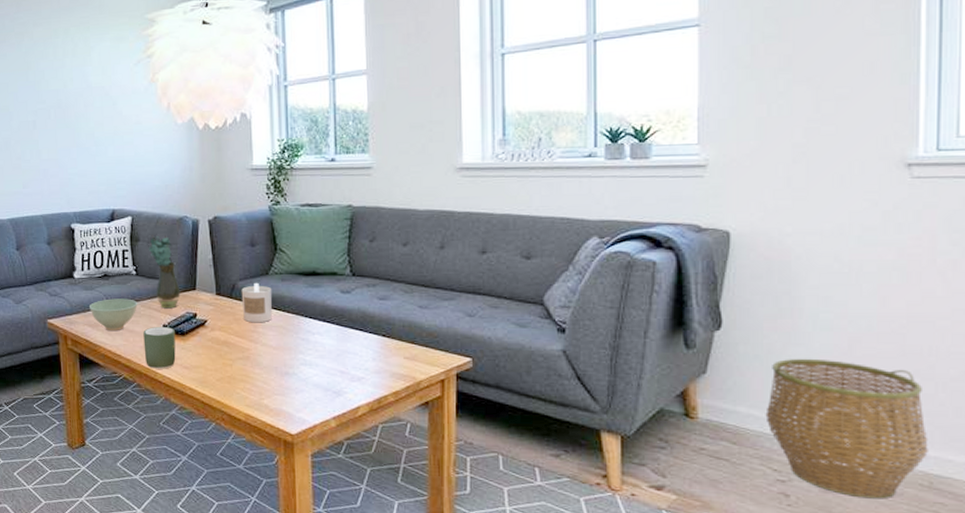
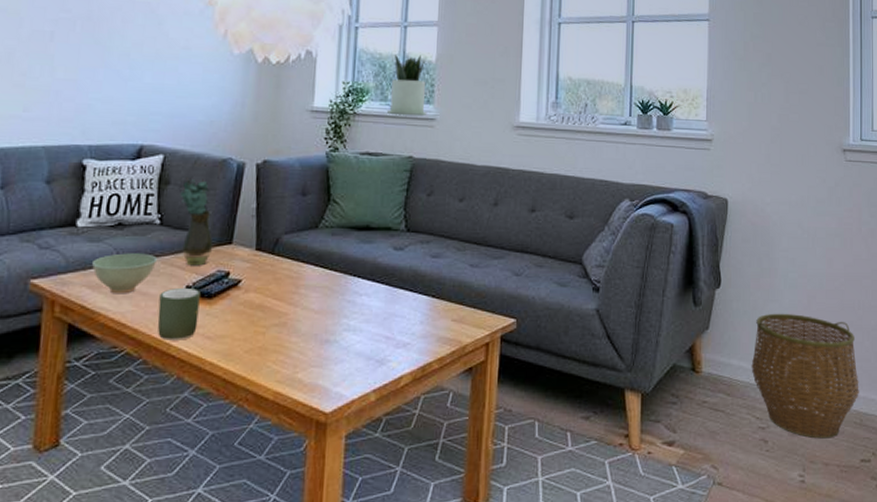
candle: present [241,282,273,323] -> none [284,236,321,283]
planter: none [323,105,363,167] -> present [387,55,427,117]

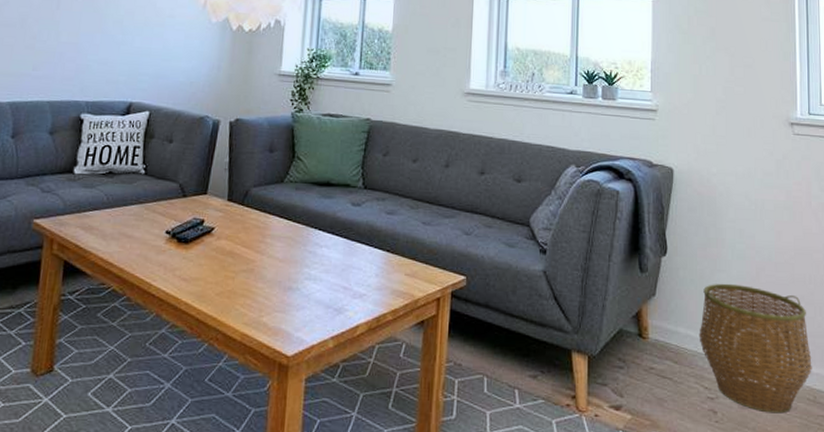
bowl: present [91,253,158,294] -> none [85,199,142,236]
mug: present [157,287,200,341] -> none [140,232,178,281]
vase: present [179,178,214,266] -> none [162,133,191,213]
planter: present [387,55,427,117] -> none [347,25,384,82]

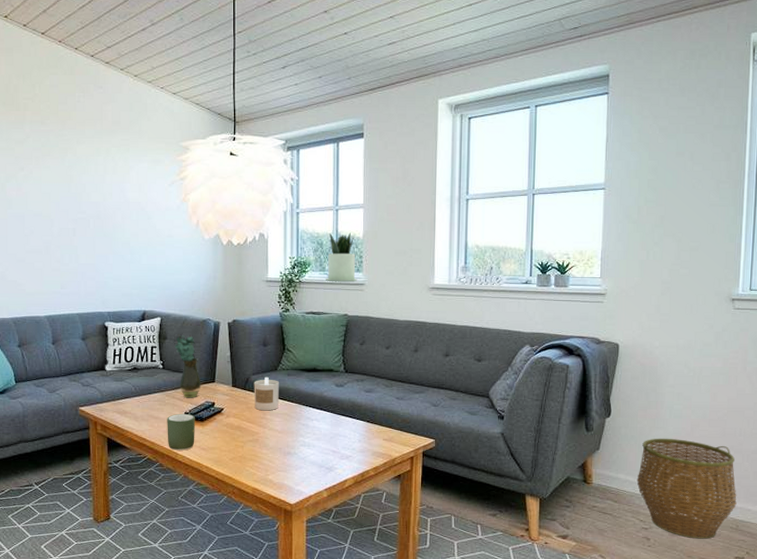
mug: none [140,232,178,281] -> present [167,413,195,451]
vase: none [162,133,191,213] -> present [174,334,201,398]
candle: none [252,190,286,233] -> present [254,376,280,411]
planter: none [347,25,384,82] -> present [326,233,358,282]

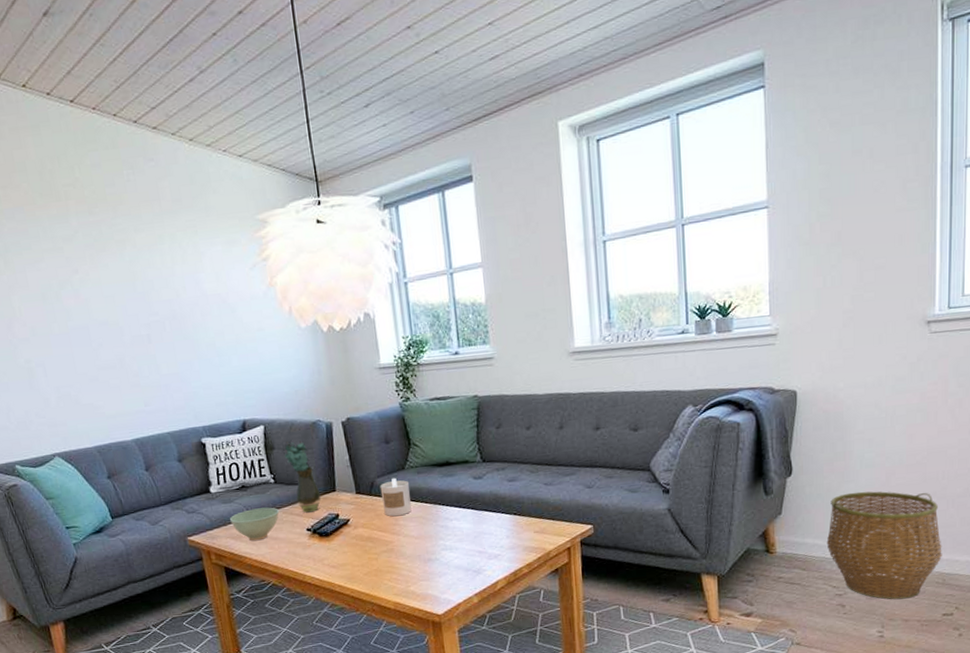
bowl: none [118,389,164,418] -> present [229,507,280,541]
mug: present [167,413,195,451] -> none [287,529,323,572]
planter: present [326,233,358,282] -> none [445,299,485,361]

